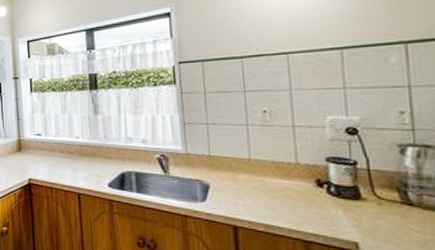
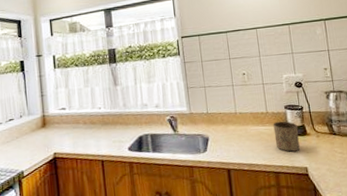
cup: none [305,177,348,219] -> present [273,121,300,152]

